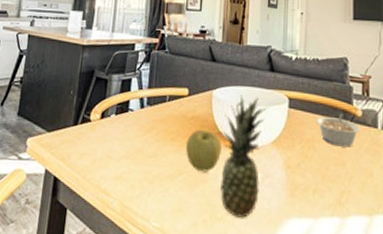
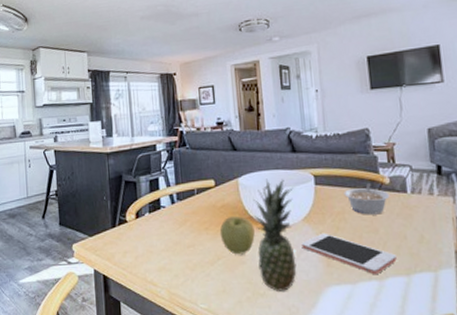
cell phone: none [267,159,361,212] -> present [301,232,397,275]

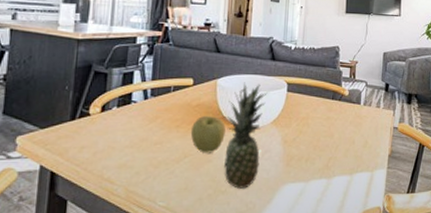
cell phone: present [301,232,397,275] -> none [267,135,344,174]
legume: present [344,182,390,215] -> none [310,93,347,122]

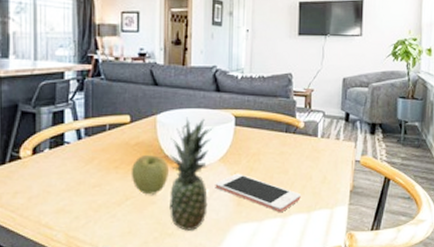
cell phone: none [267,135,344,174] -> present [215,173,301,213]

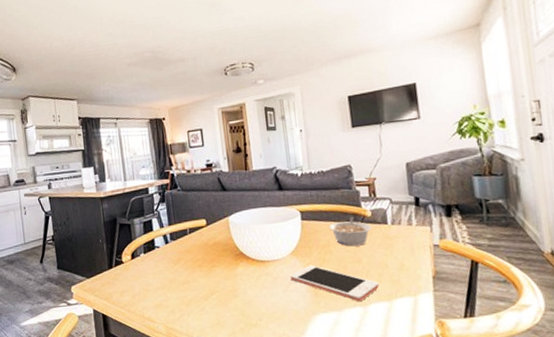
apple: present [131,154,169,195] -> none [212,252,246,289]
fruit: present [167,117,215,231] -> none [242,216,287,321]
legume: none [261,126,302,157] -> present [328,216,372,247]

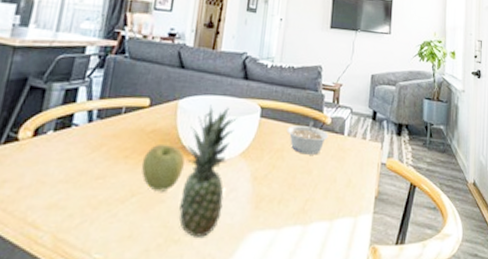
apple: none [212,252,246,289] -> present [141,143,185,192]
fruit: none [242,216,287,321] -> present [179,104,239,237]
cell phone: present [290,265,379,302] -> none [233,170,324,220]

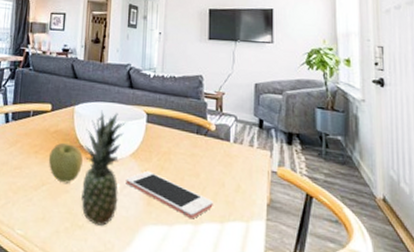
cell phone: none [233,170,324,220] -> present [126,170,213,219]
legume: present [286,120,329,155] -> none [172,127,214,160]

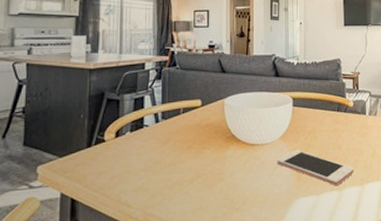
apple: present [48,142,83,183] -> none [202,134,235,172]
fruit: present [81,110,127,226] -> none [234,100,275,205]

